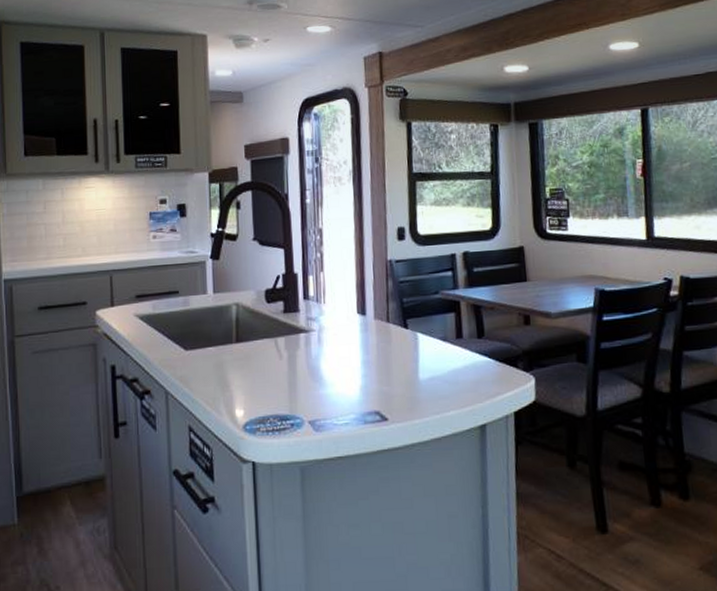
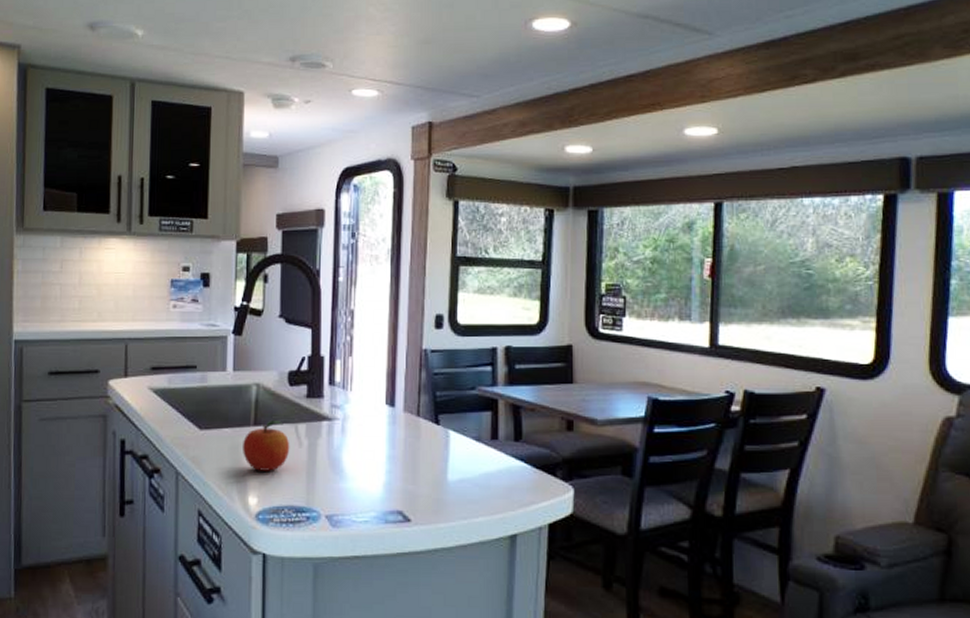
fruit: none [227,336,271,385] -> present [243,421,290,471]

